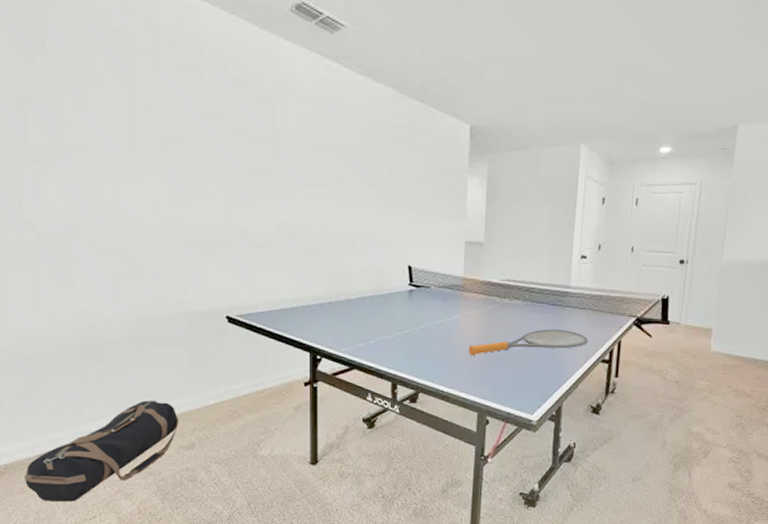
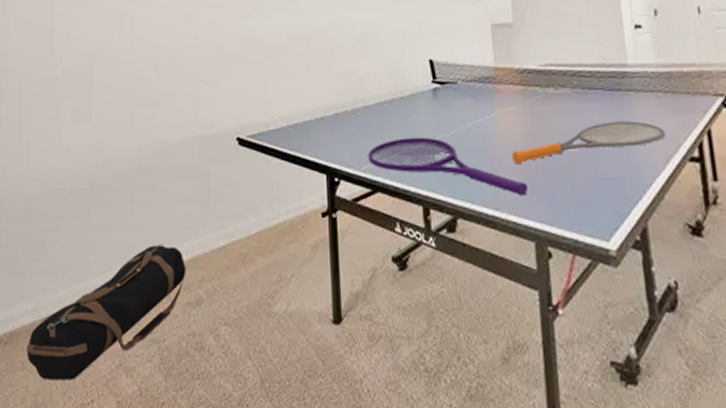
racket: none [348,328,478,379] -> present [368,137,529,196]

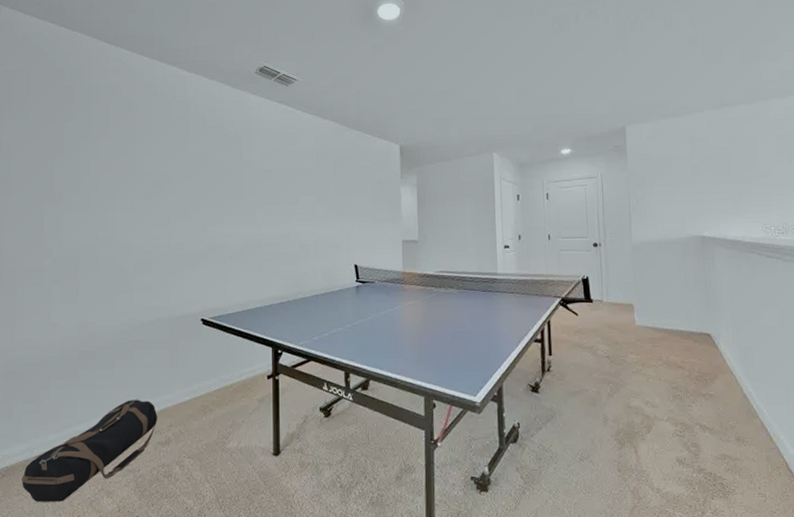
racket: present [368,137,529,196] -> none [305,321,422,364]
tennis racket: present [512,121,666,165] -> none [412,313,520,343]

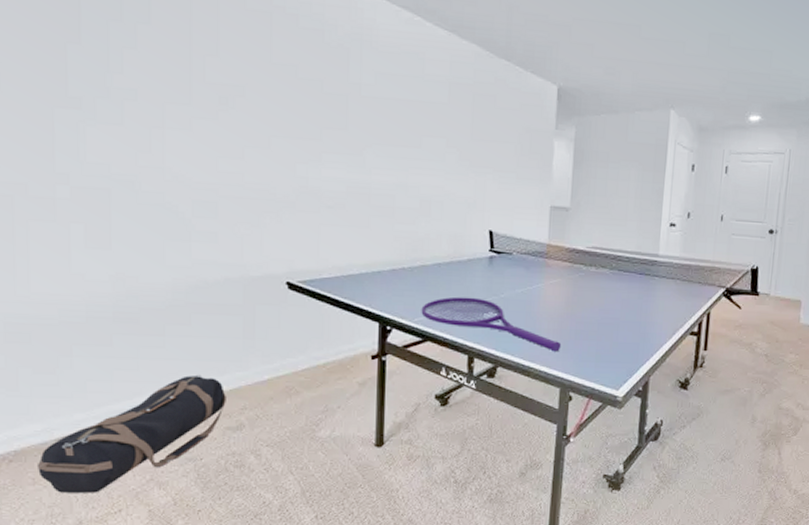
racket: none [305,321,422,364] -> present [421,296,562,352]

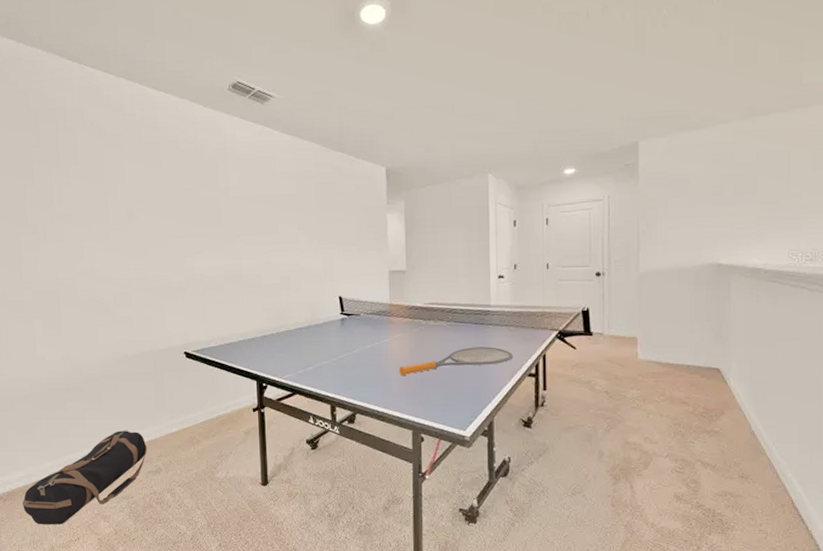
racket: present [421,296,562,352] -> none [289,355,410,398]
tennis racket: none [552,299,677,327] -> present [399,347,513,376]

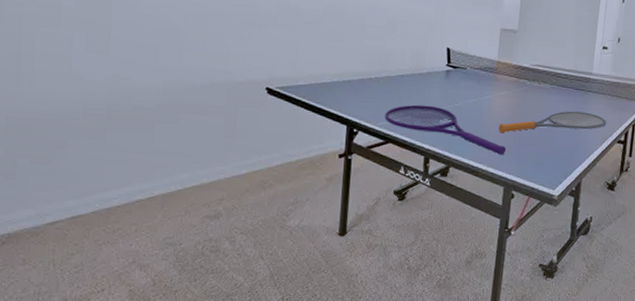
duffel bag: present [23,429,147,524] -> none [29,168,207,273]
racket: none [289,355,410,398] -> present [384,104,507,155]

